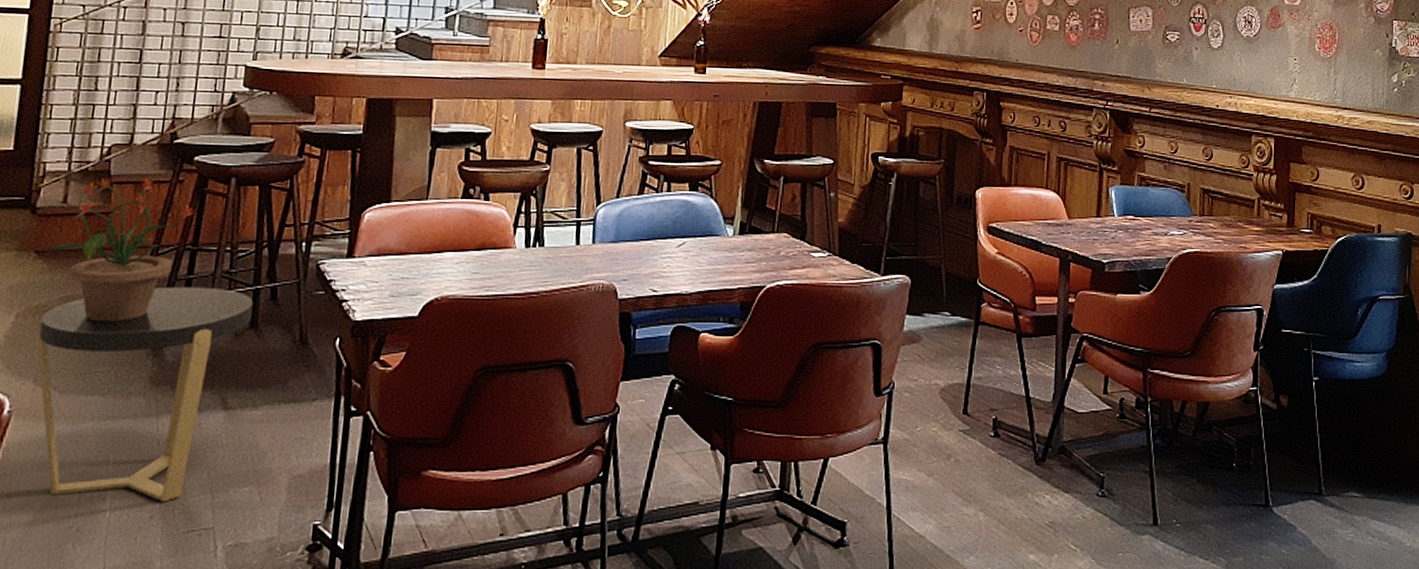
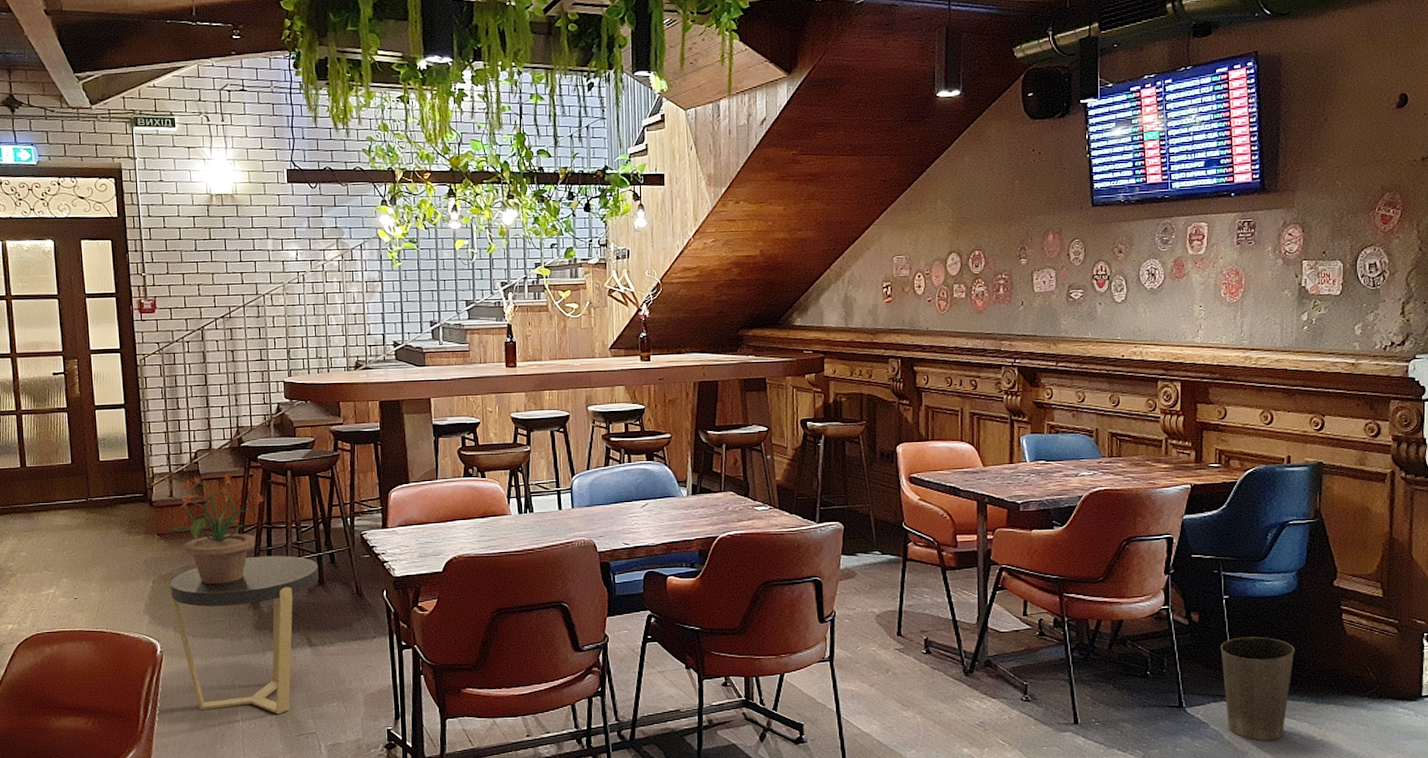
waste basket: none [1309,425,1384,547] -> present [1220,636,1295,740]

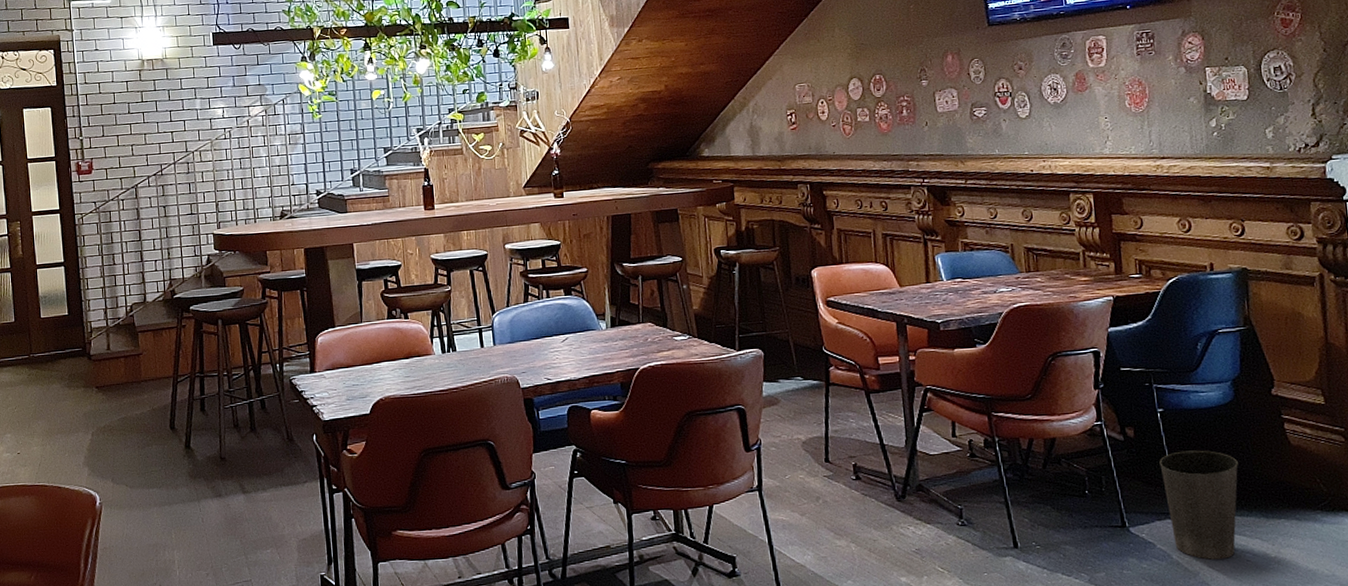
potted plant: present [163,474,265,585] -> none [101,325,197,435]
side table: present [169,555,319,714] -> none [107,403,251,563]

